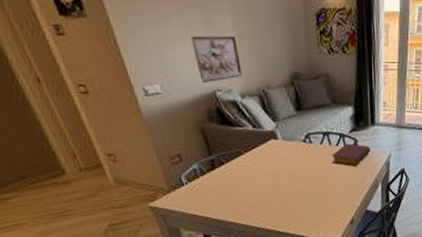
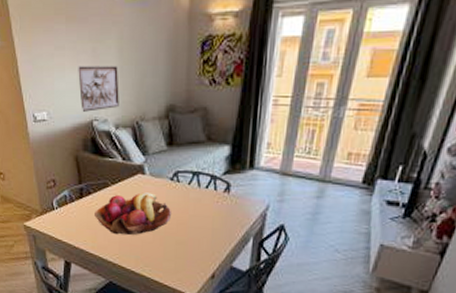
fruit basket: none [230,156,308,200] -> present [95,192,171,235]
book: present [332,143,371,167] -> none [199,186,245,215]

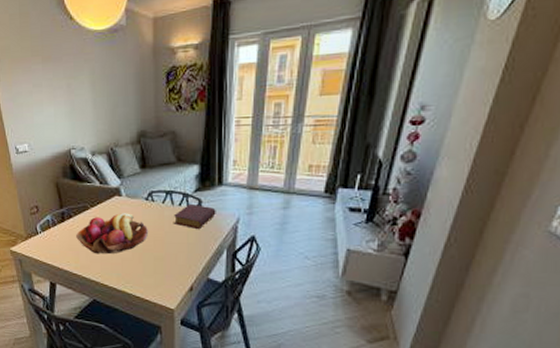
wall relief: present [78,66,119,112] -> none [55,98,94,142]
book: none [199,186,245,215] -> present [174,203,216,230]

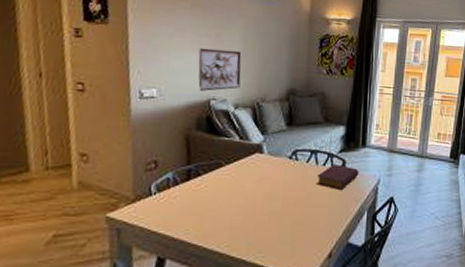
wall relief: none [55,98,94,142] -> present [198,48,242,91]
fruit basket: present [76,213,148,255] -> none [202,172,289,219]

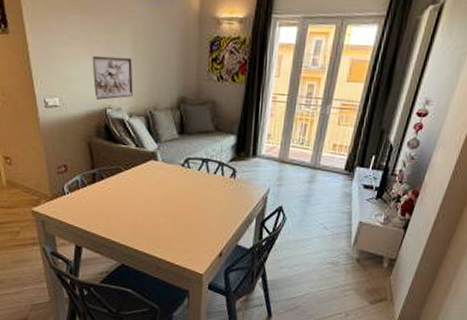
book: present [317,163,359,191] -> none [208,172,249,198]

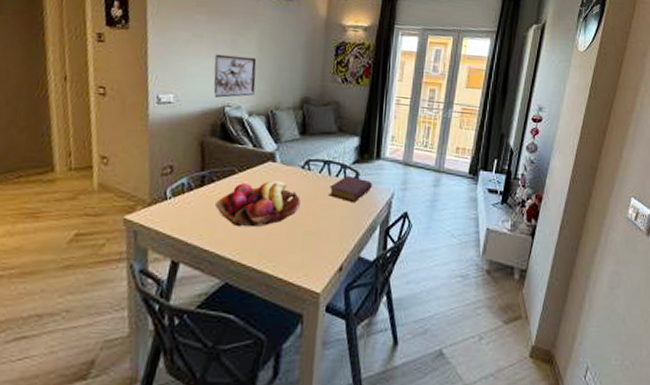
fruit basket: none [107,178,182,219] -> present [215,180,301,227]
book: none [208,172,249,198] -> present [329,175,373,204]

